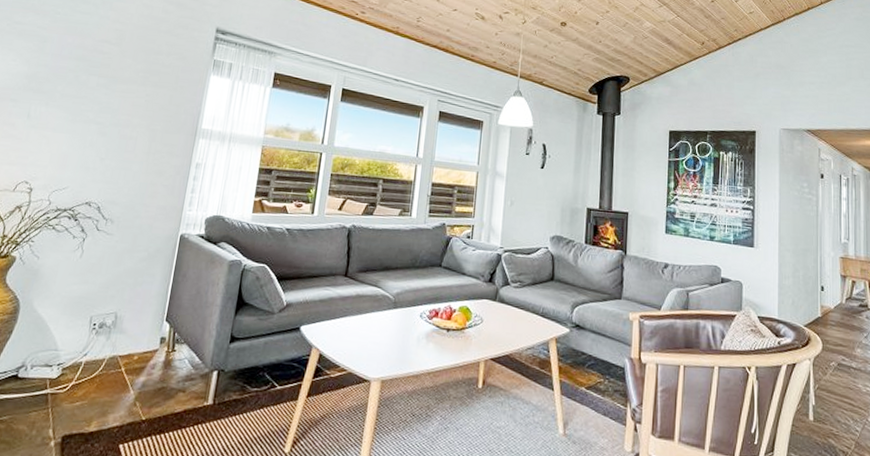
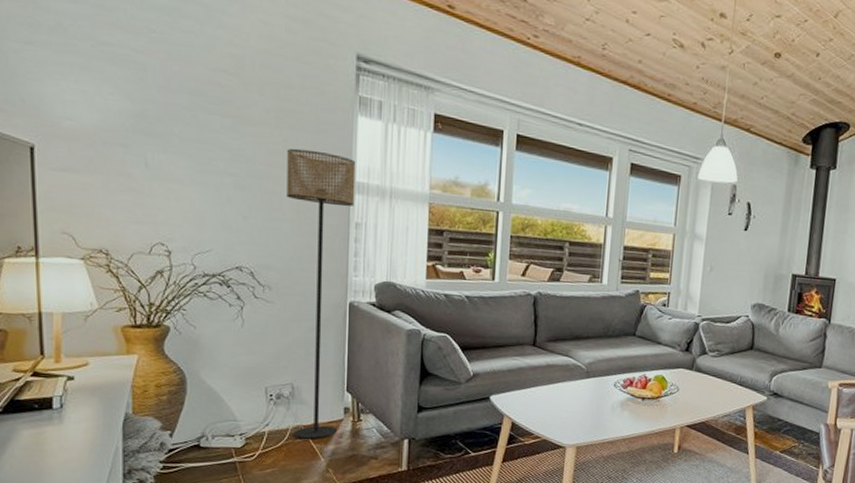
floor lamp: none [108,101,204,370] -> present [287,148,356,439]

